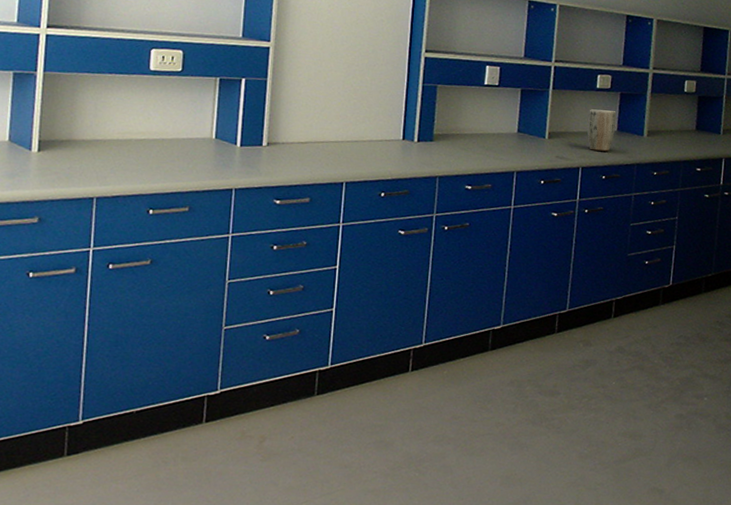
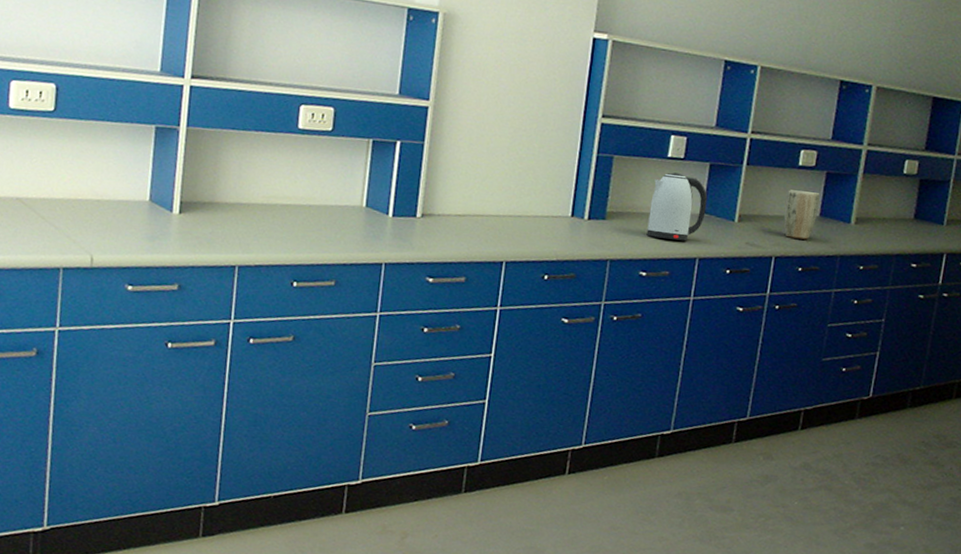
kettle: none [469,98,521,157] -> present [646,172,708,241]

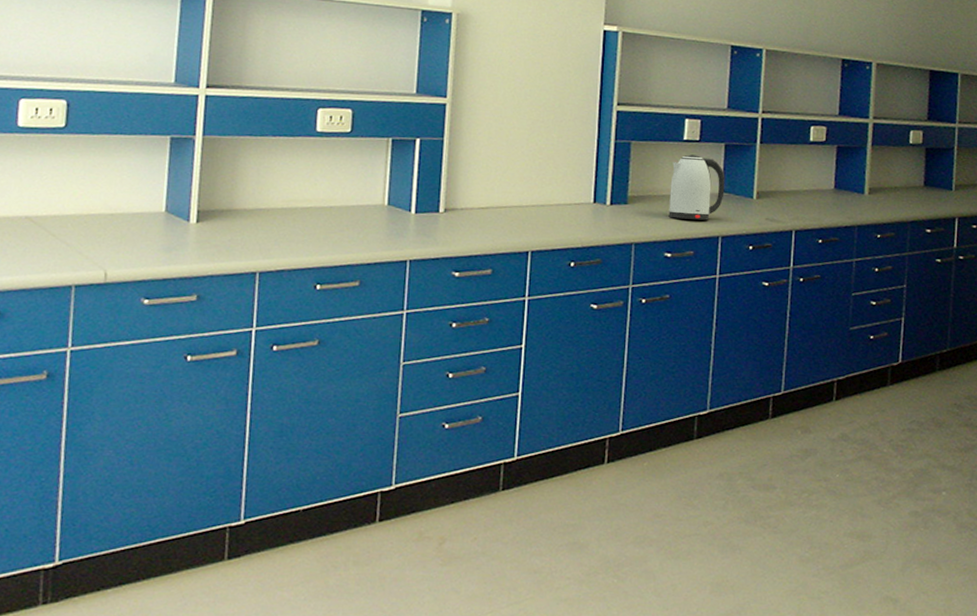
plant pot: present [784,189,820,240] -> none [800,165,833,212]

